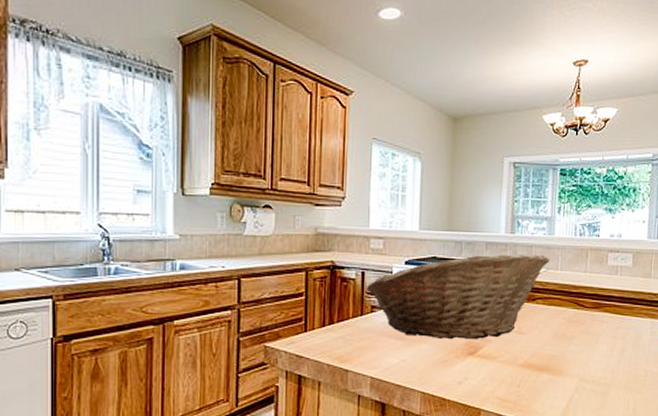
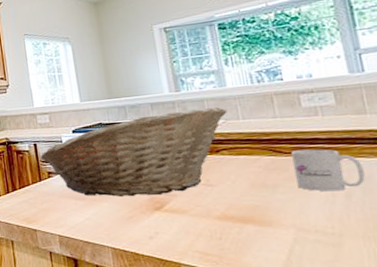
mug: none [589,306,638,346] -> present [291,149,366,192]

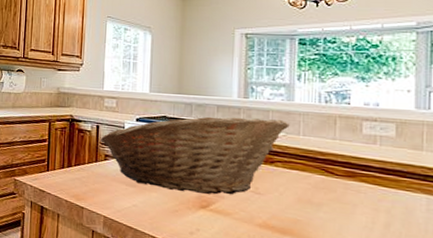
mug: present [291,149,366,192] -> none [341,174,408,220]

